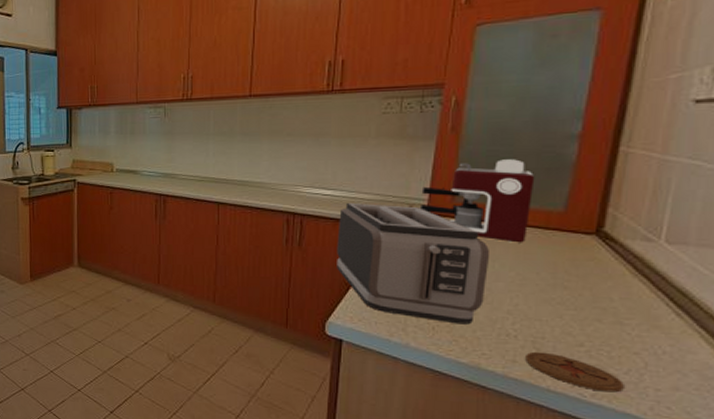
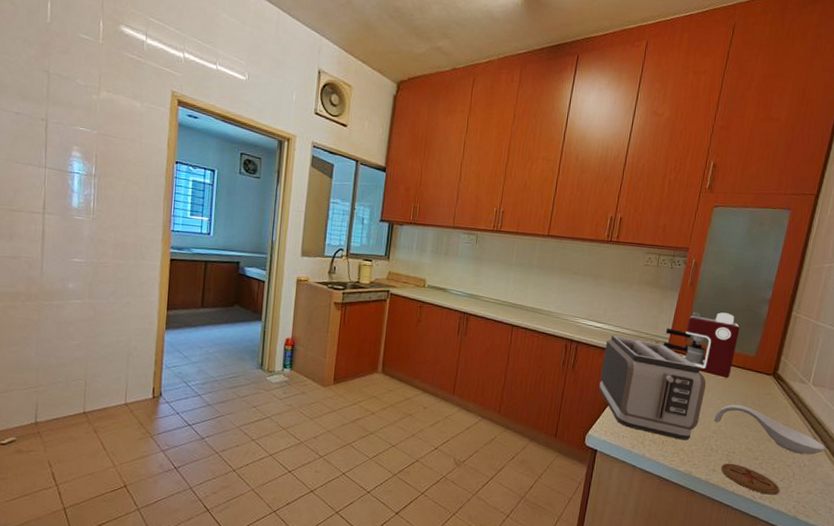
spoon rest: none [506,276,698,338] -> present [713,404,825,455]

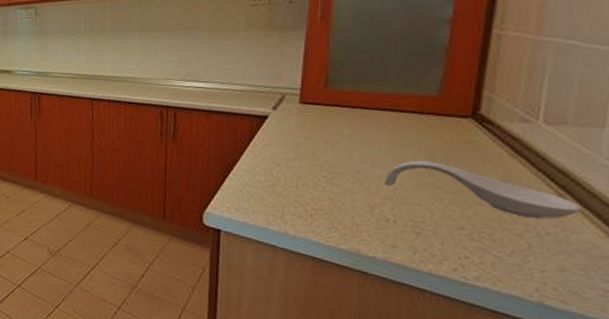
toaster: present [599,335,706,441] -> none [211,94,366,211]
coffee maker: present [662,312,740,378] -> none [292,45,408,129]
coaster: present [721,463,780,495] -> none [406,236,508,275]

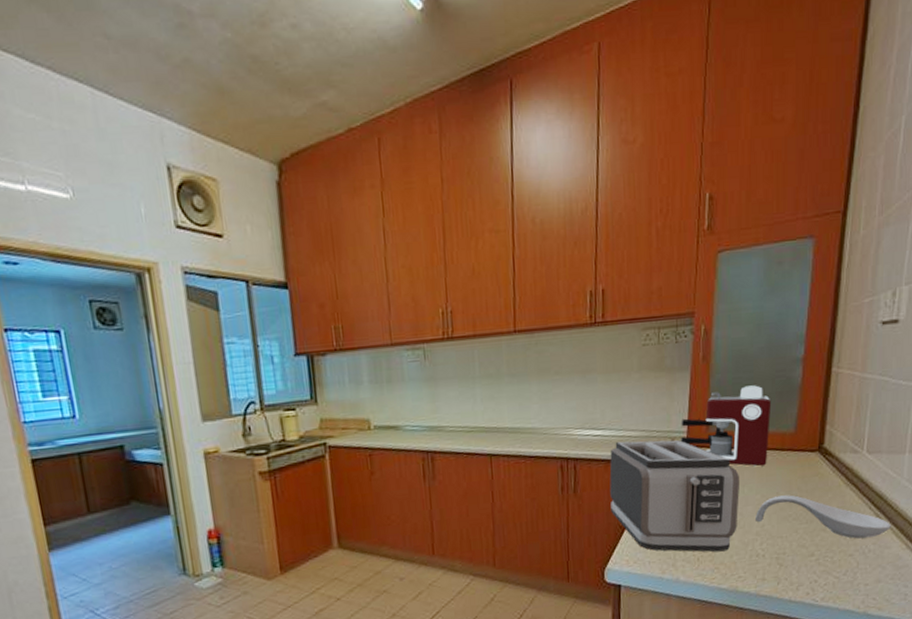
toaster: none [211,94,366,211] -> present [609,440,741,552]
coffee maker: none [292,45,408,129] -> present [680,385,772,467]

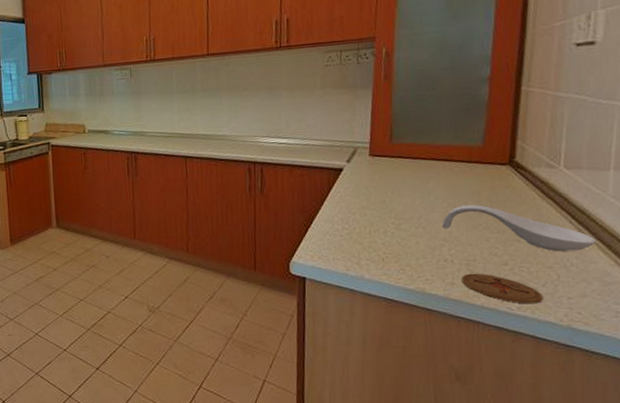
toaster: present [609,440,741,552] -> none [294,149,426,254]
coffee maker: present [680,385,772,467] -> none [363,102,457,177]
coaster: none [772,566,844,595] -> present [462,273,543,304]

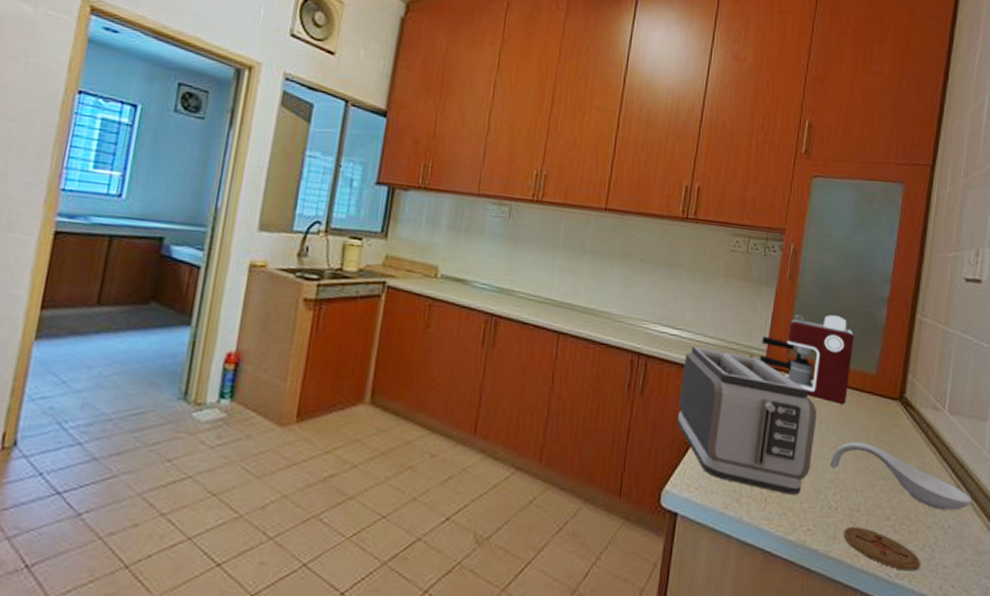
toaster: none [294,149,426,254] -> present [678,346,817,495]
coffee maker: none [363,102,457,177] -> present [758,314,855,405]

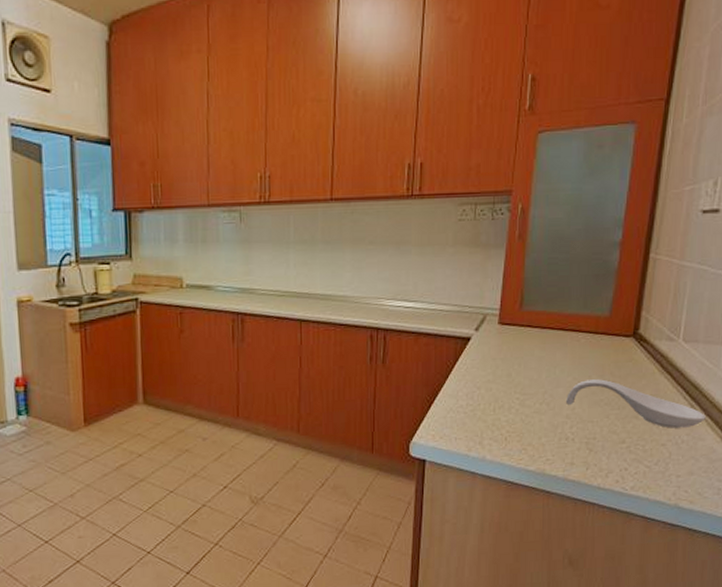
toaster: present [678,346,817,495] -> none [419,314,552,433]
coffee maker: present [758,314,855,405] -> none [492,266,587,349]
coaster: present [844,526,920,571] -> none [581,452,655,484]

